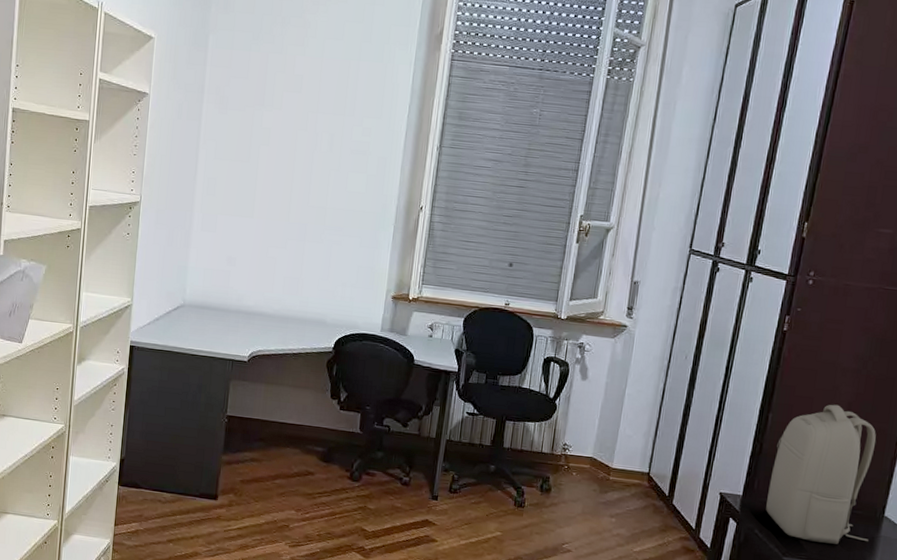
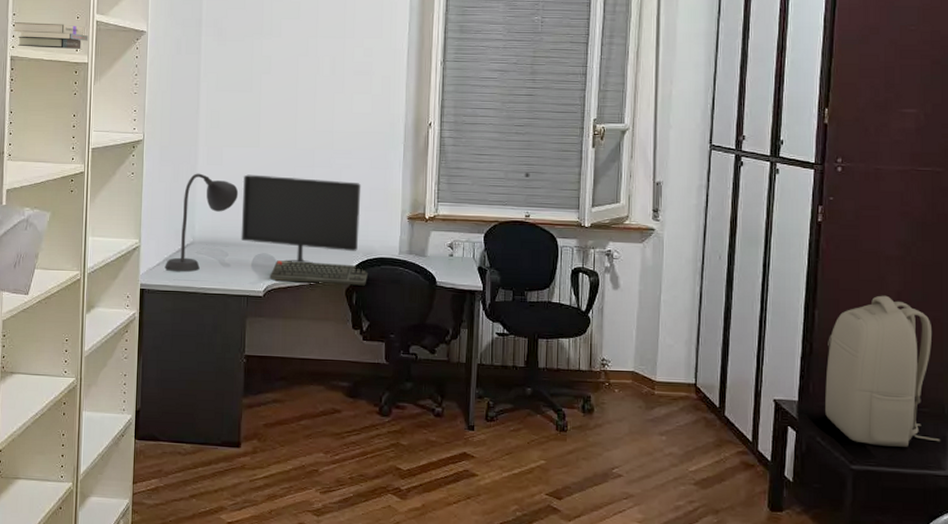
books: none [16,73,91,106] -> present [13,21,88,49]
desk lamp: none [154,238,230,334] -> present [164,173,239,273]
computer monitor: none [230,243,350,334] -> present [241,174,361,264]
computer keyboard: none [255,328,350,359] -> present [269,260,369,286]

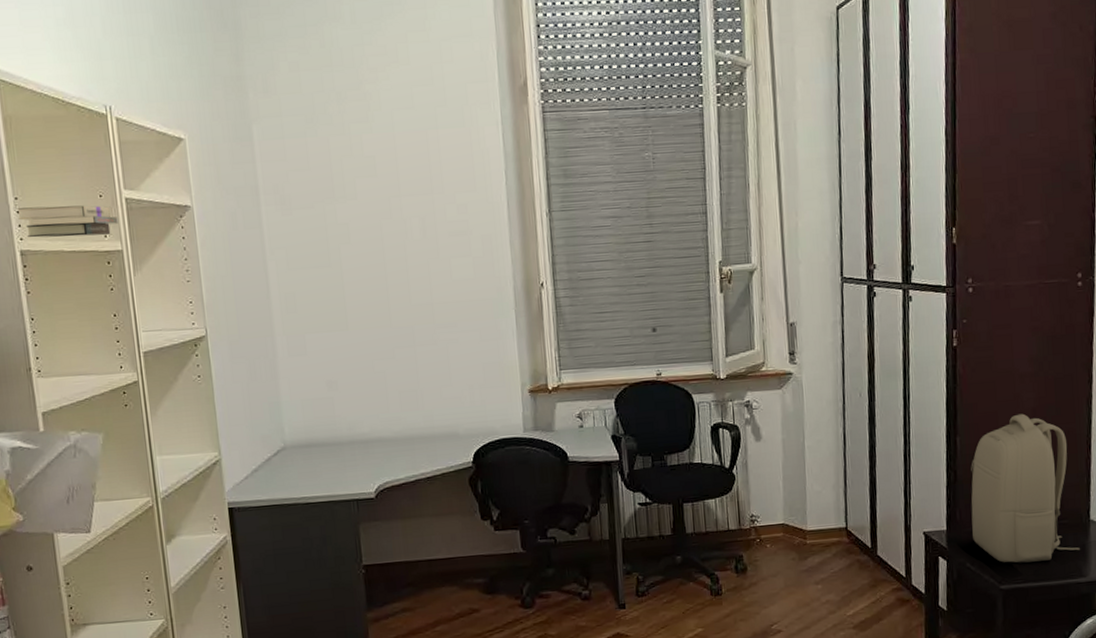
desk lamp: present [164,173,239,273] -> none [254,367,331,484]
computer monitor: present [241,174,361,264] -> none [334,358,477,456]
computer keyboard: present [269,260,369,286] -> none [379,450,493,479]

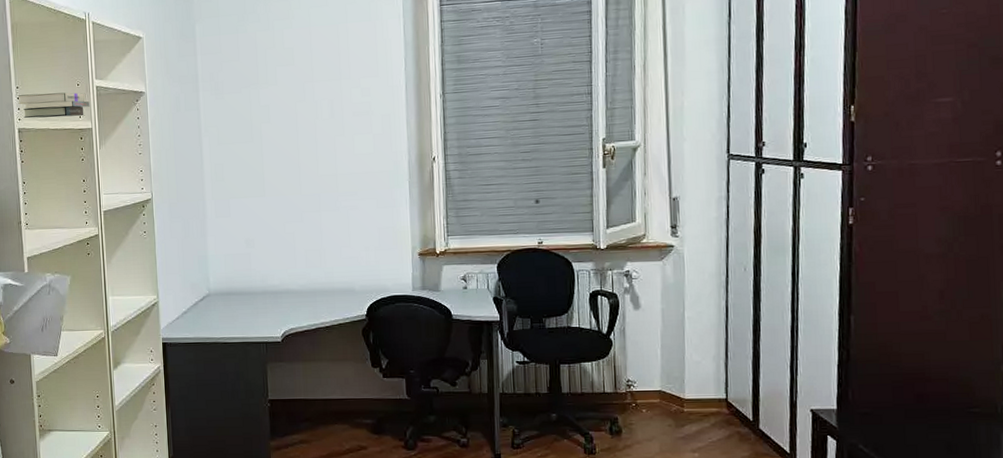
backpack: present [971,413,1080,563] -> none [865,295,994,450]

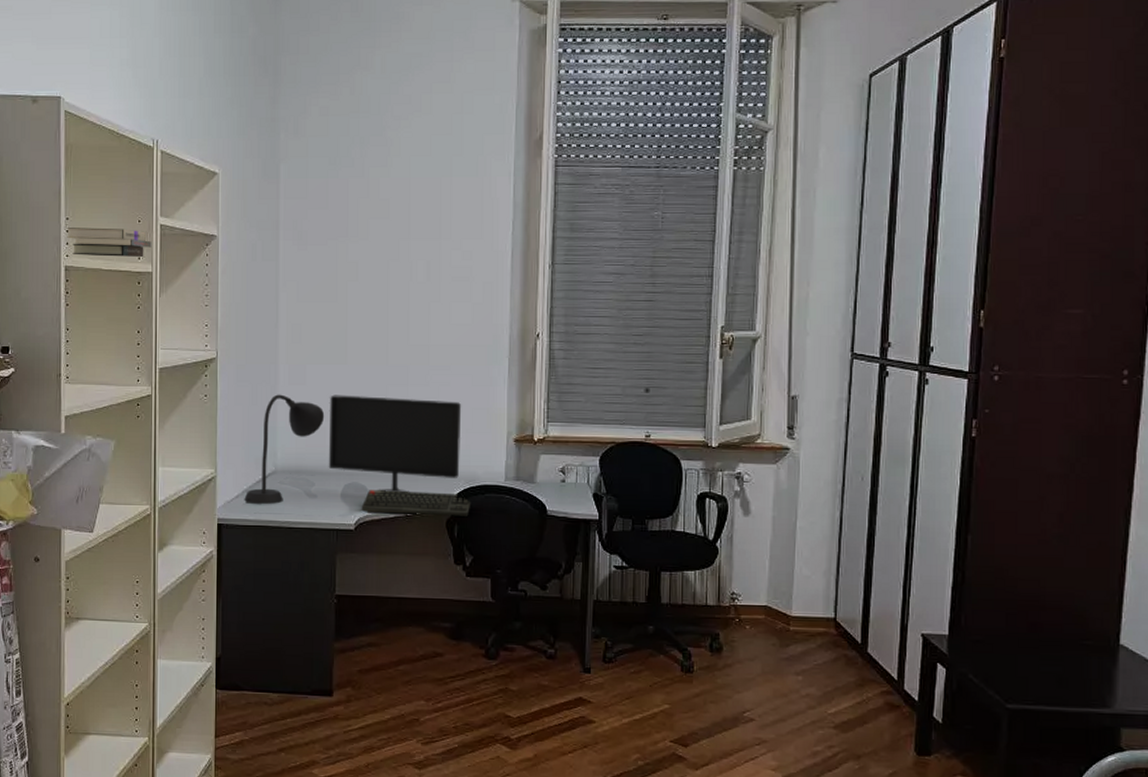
desk lamp: none [184,226,249,325] -> present [244,394,325,505]
computer monitor: none [252,223,371,307] -> present [328,395,462,493]
computer keyboard: none [286,304,384,326] -> present [361,490,472,516]

